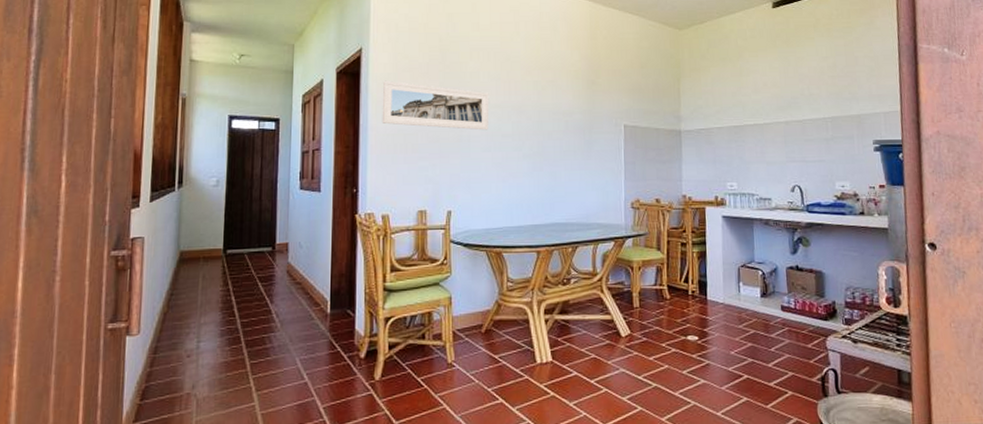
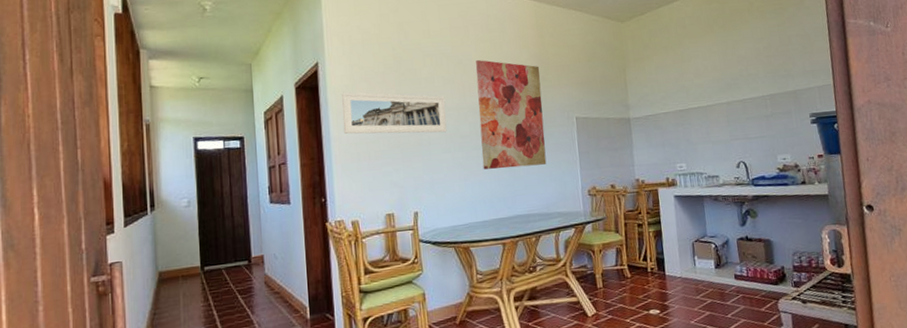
wall art: none [522,58,590,173] -> present [475,60,547,170]

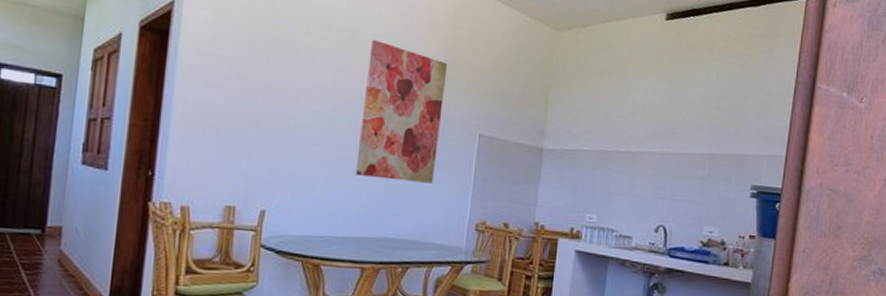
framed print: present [342,91,447,134] -> none [191,44,326,121]

